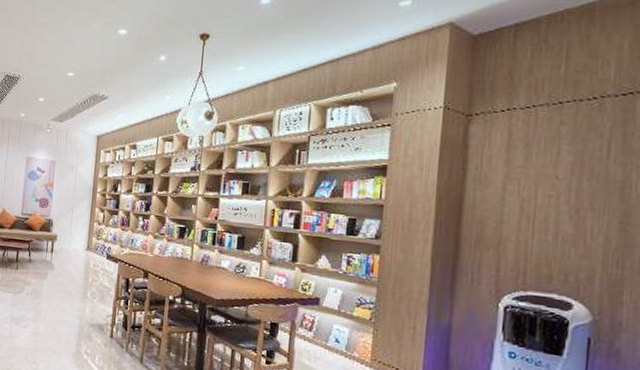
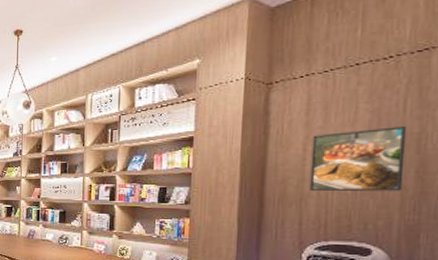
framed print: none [508,171,611,242] -> present [309,125,407,192]

